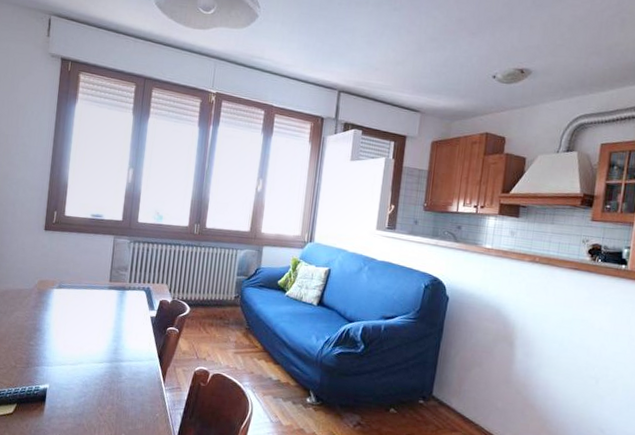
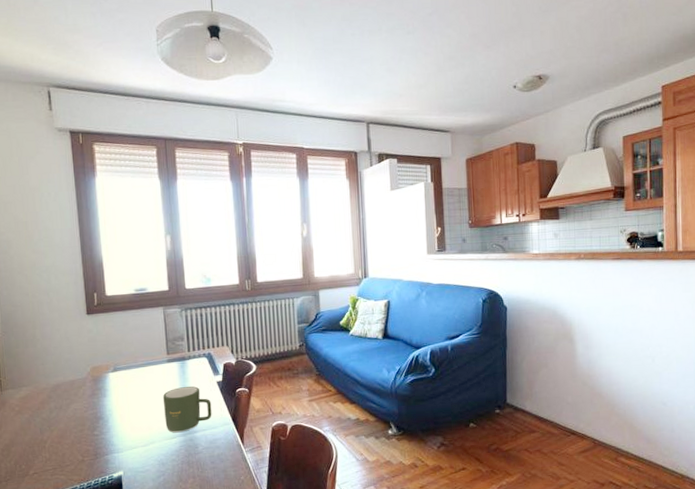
mug: none [96,315,142,359] -> present [163,386,212,433]

